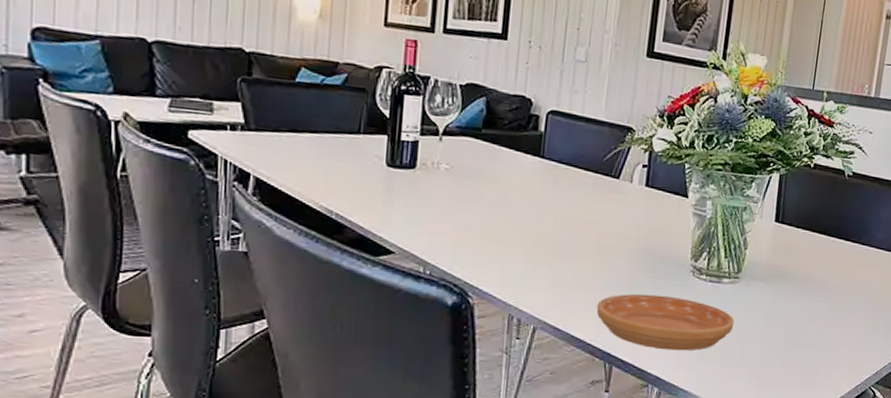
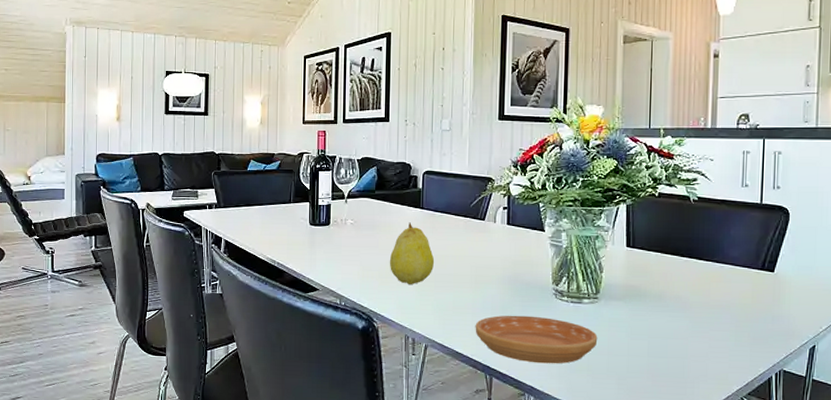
fruit: none [494,173,554,252] -> present [389,222,435,284]

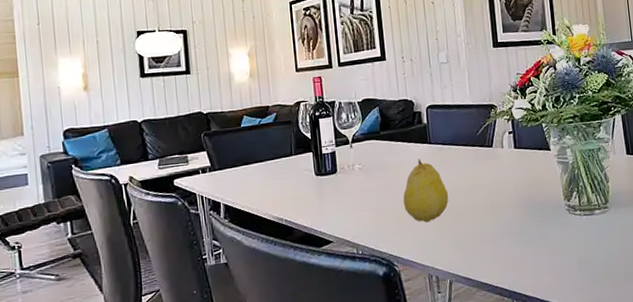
saucer: present [475,315,598,364] -> none [496,233,613,281]

